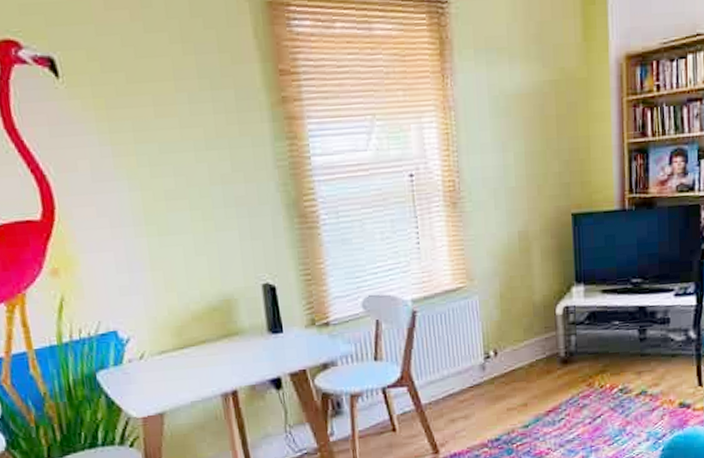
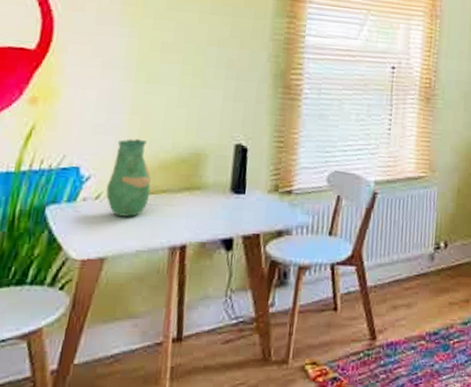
vase: none [146,294,191,372] -> present [106,138,151,217]

